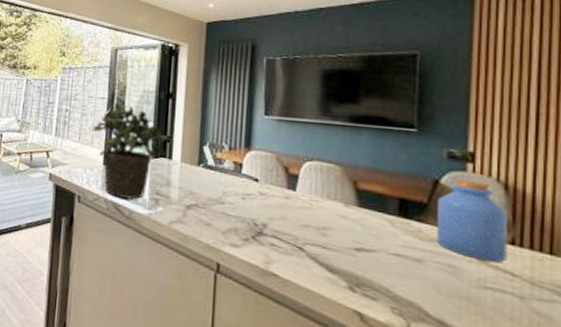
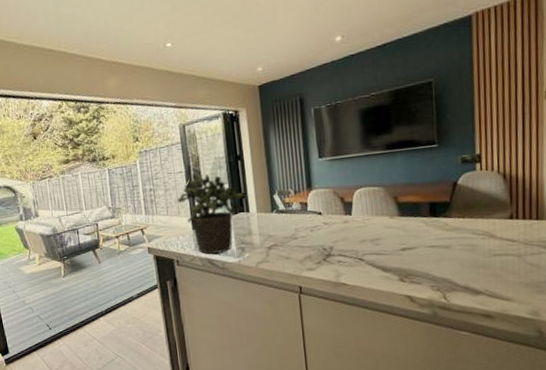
jar: present [436,178,507,263] -> none [457,176,508,236]

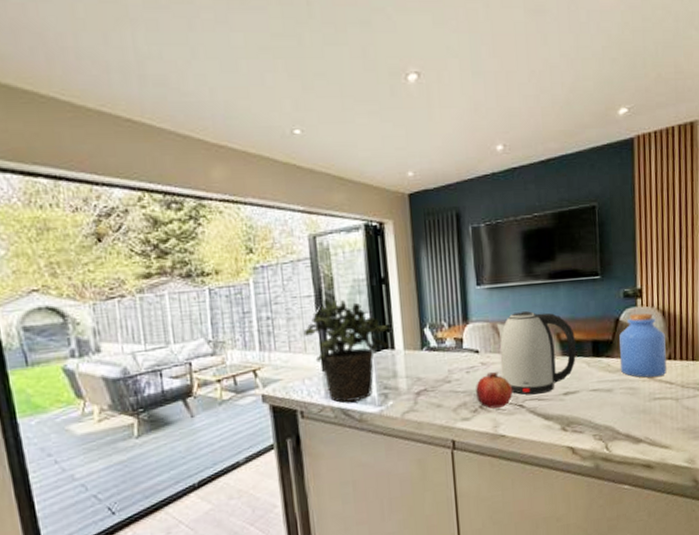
fruit: none [319,230,353,261] -> present [476,372,513,409]
kettle: none [337,178,413,250] -> present [496,310,576,395]
jar: none [457,176,508,236] -> present [619,312,667,378]

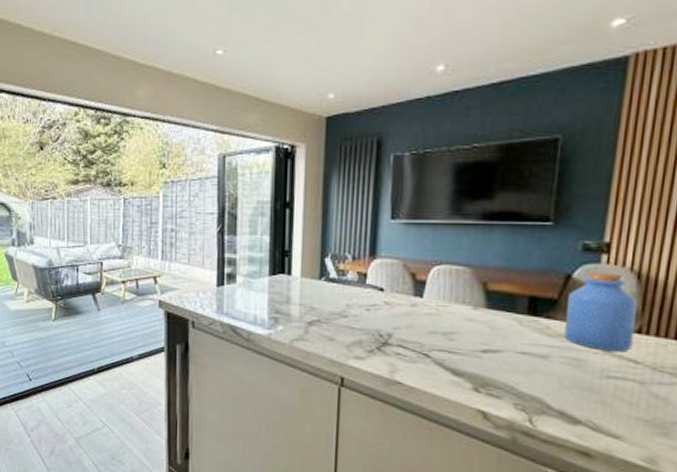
potted plant: present [303,298,389,403] -> none [203,217,288,320]
fruit: present [476,372,513,409] -> none [374,314,419,353]
kettle: present [496,310,576,395] -> none [407,252,507,346]

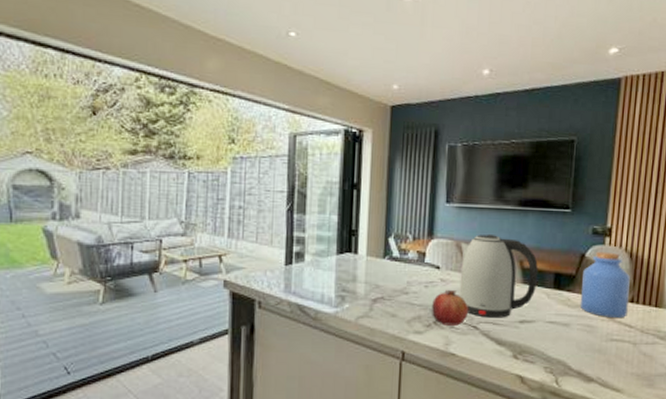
fruit: none [374,314,419,353] -> present [432,290,469,326]
kettle: none [407,252,507,346] -> present [459,233,538,318]

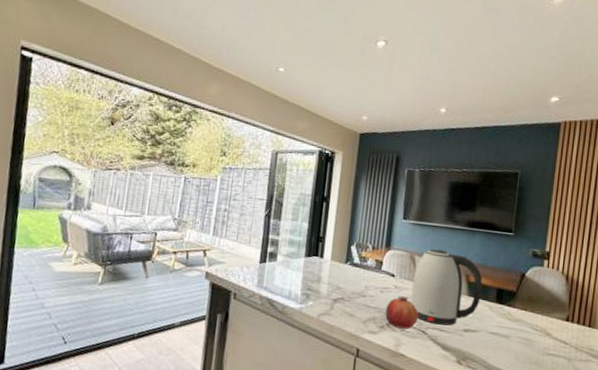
jar: present [580,251,630,319] -> none [519,272,566,335]

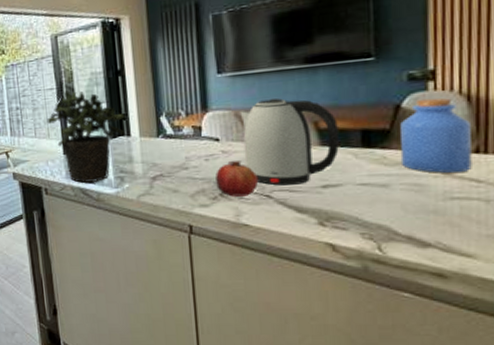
potted plant: none [250,204,322,295] -> present [46,90,125,183]
jar: none [519,272,566,335] -> present [400,97,472,174]

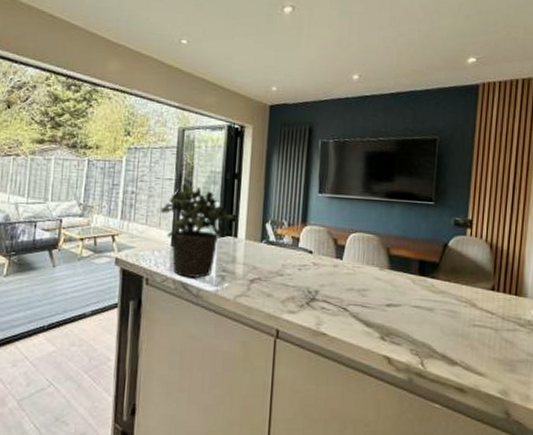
fruit: present [215,161,259,197] -> none [304,273,340,307]
kettle: present [239,98,339,186] -> none [330,222,404,301]
jar: present [400,97,472,174] -> none [443,241,491,305]

